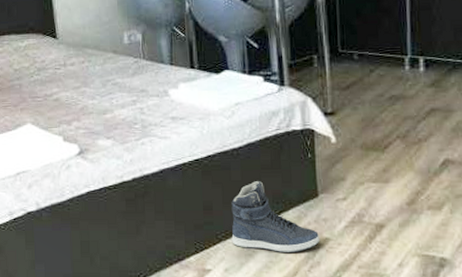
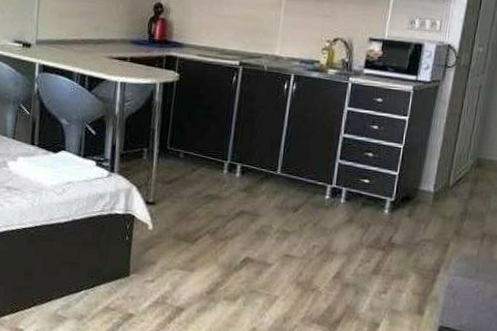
sneaker: present [231,181,320,254] -> none [45,255,126,324]

